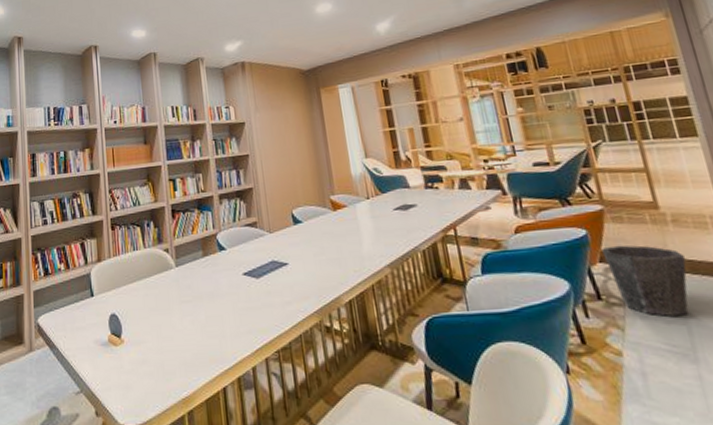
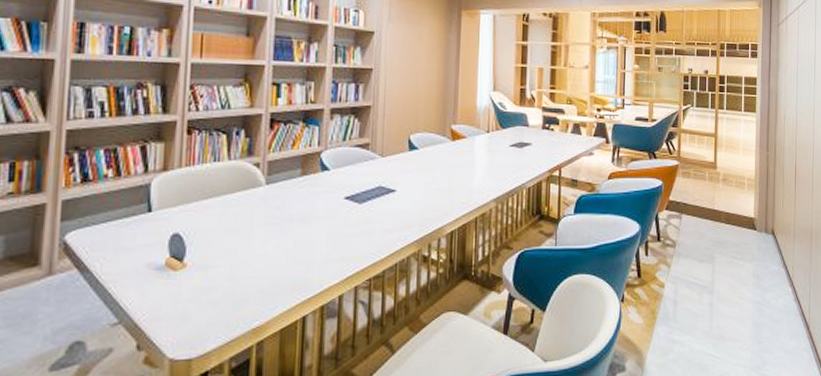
waste bin: present [601,245,689,316] -> none [669,196,725,256]

